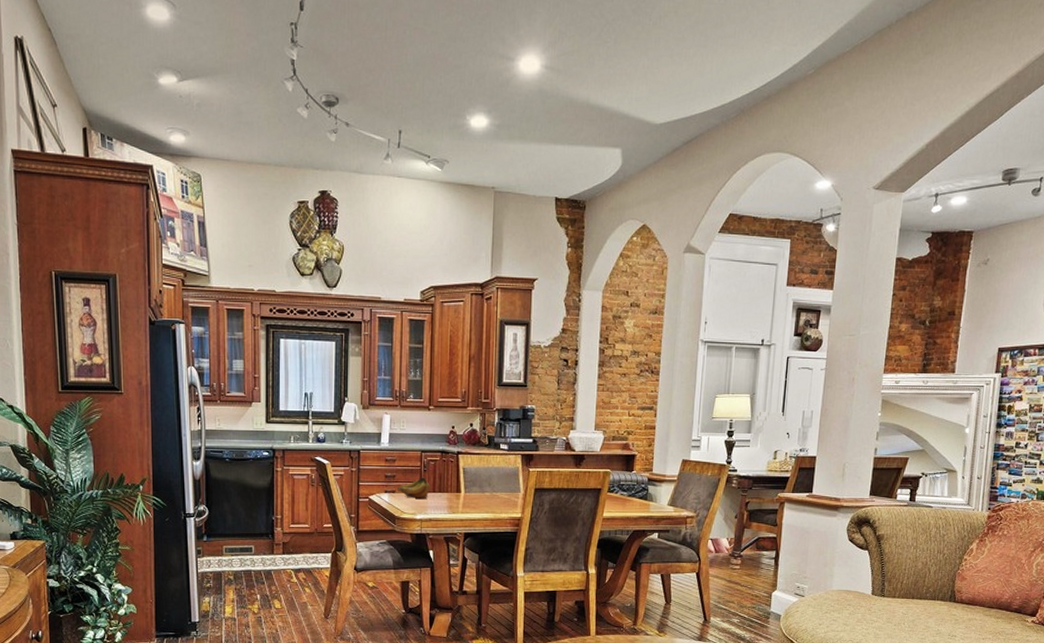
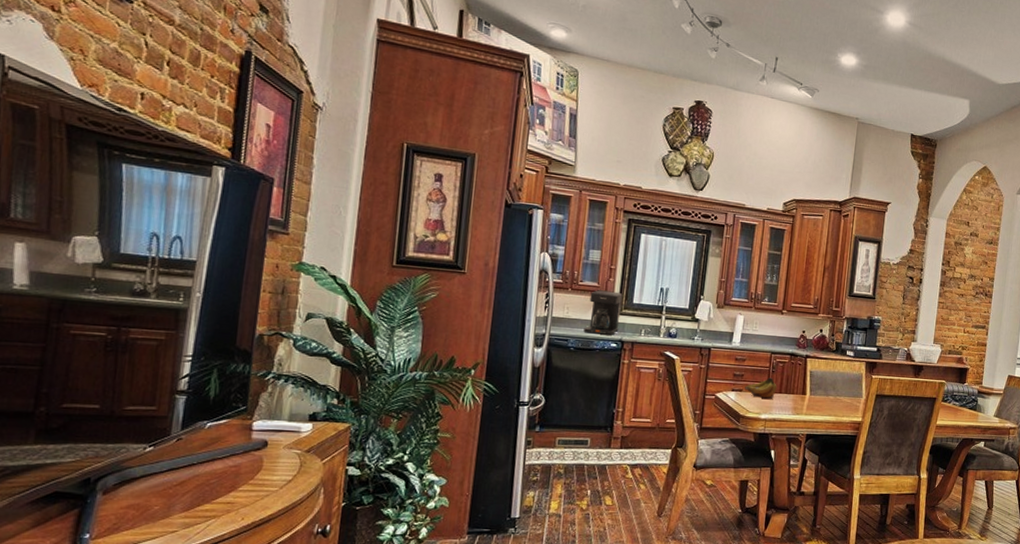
coffee maker: none [236,400,269,444] -> present [583,290,623,335]

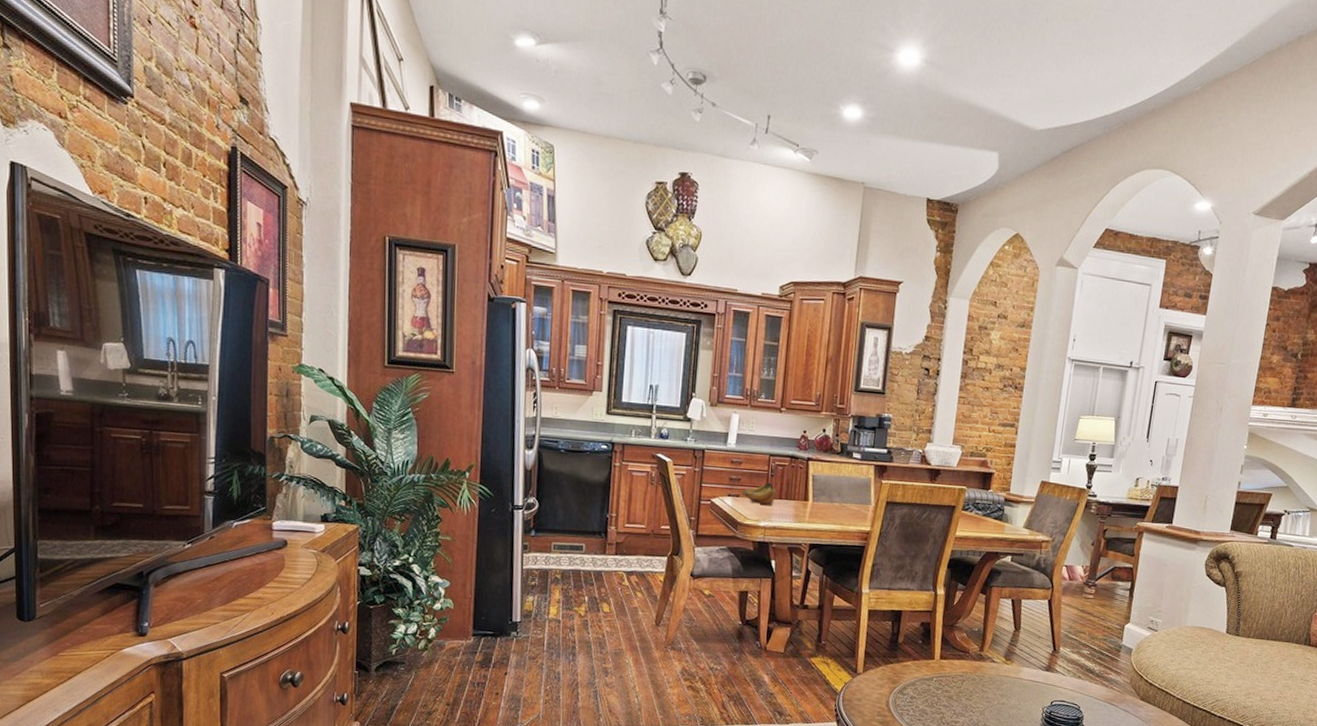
coffee maker: present [583,290,623,335] -> none [573,388,611,436]

